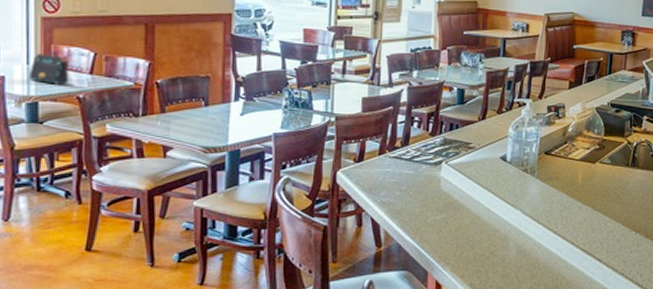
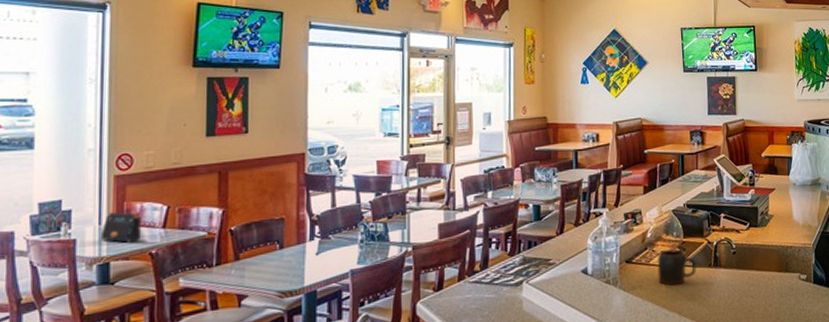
mug: none [575,145,615,180] -> present [657,249,697,286]

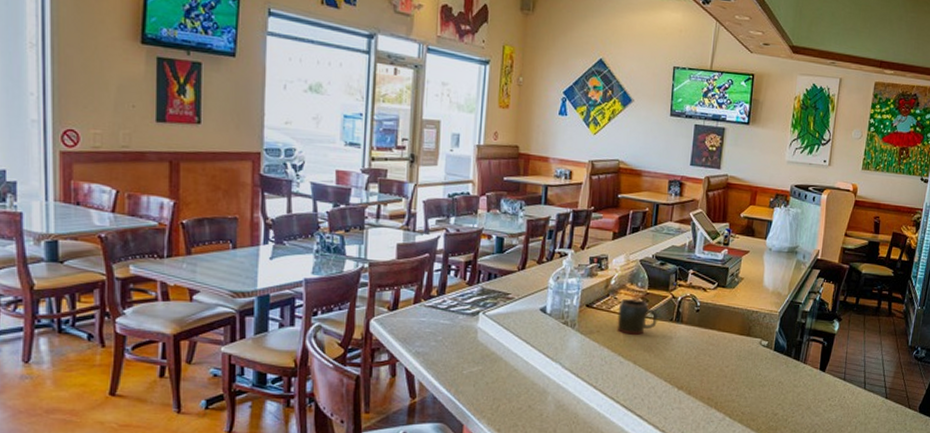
handbag: present [100,212,142,243] -> none [47,189,91,223]

